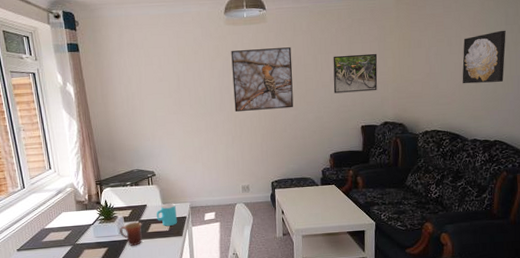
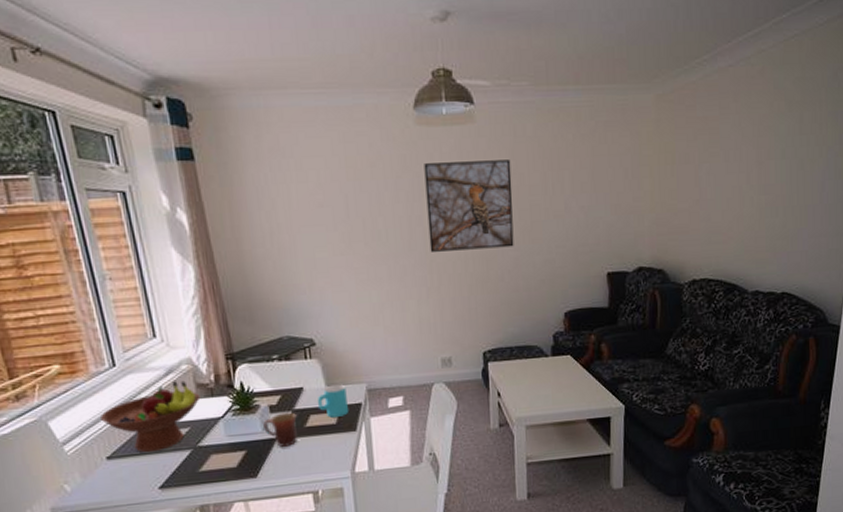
fruit bowl: none [14,198,79,247] -> present [100,380,201,452]
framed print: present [333,53,378,94] -> none [568,170,630,227]
wall art: present [462,30,506,84] -> none [742,141,800,216]

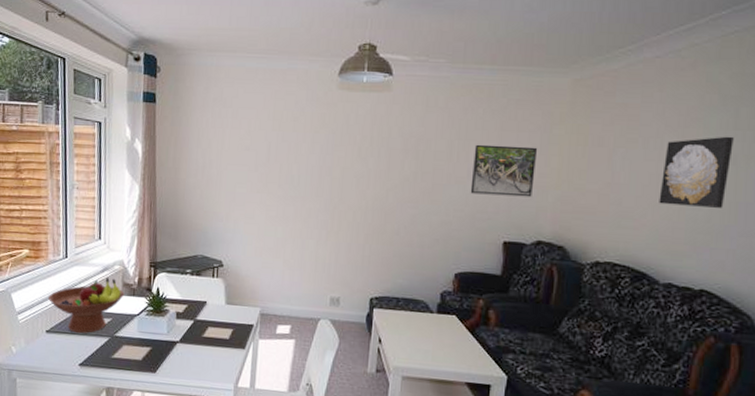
mug: present [263,412,297,447] -> none [169,320,197,351]
cup: present [317,384,350,418] -> none [216,303,243,334]
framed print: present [424,160,514,252] -> none [335,123,420,205]
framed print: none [568,170,630,227] -> present [470,144,538,198]
wall art: none [742,141,800,216] -> present [659,136,734,208]

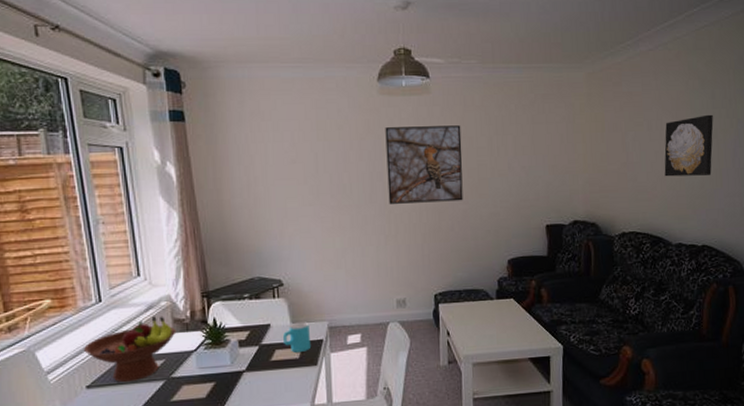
cup: none [216,303,243,334] -> present [282,322,312,352]
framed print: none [335,123,420,205] -> present [385,125,463,204]
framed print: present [470,144,538,198] -> none [511,136,566,184]

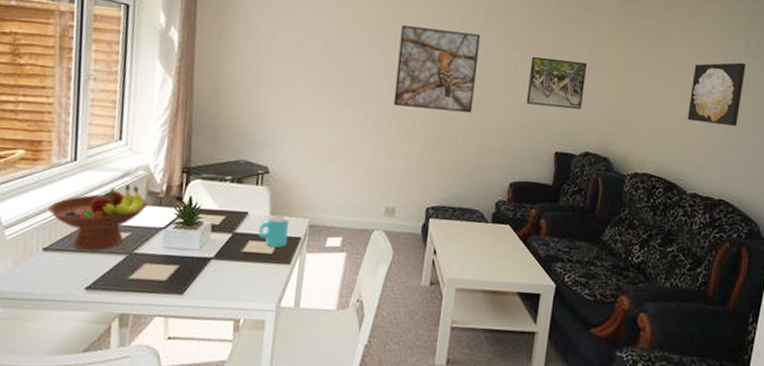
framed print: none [511,136,566,184] -> present [526,56,588,110]

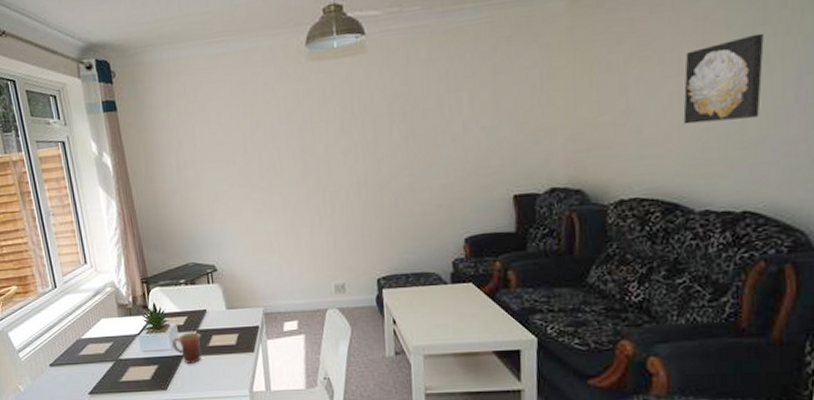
fruit bowl: present [48,185,149,251] -> none [45,301,121,362]
mug: none [201,233,236,268] -> present [172,332,201,363]
cup: present [258,214,289,248] -> none [218,307,248,338]
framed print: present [393,25,481,113] -> none [316,85,409,181]
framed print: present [526,56,588,110] -> none [467,85,539,149]

